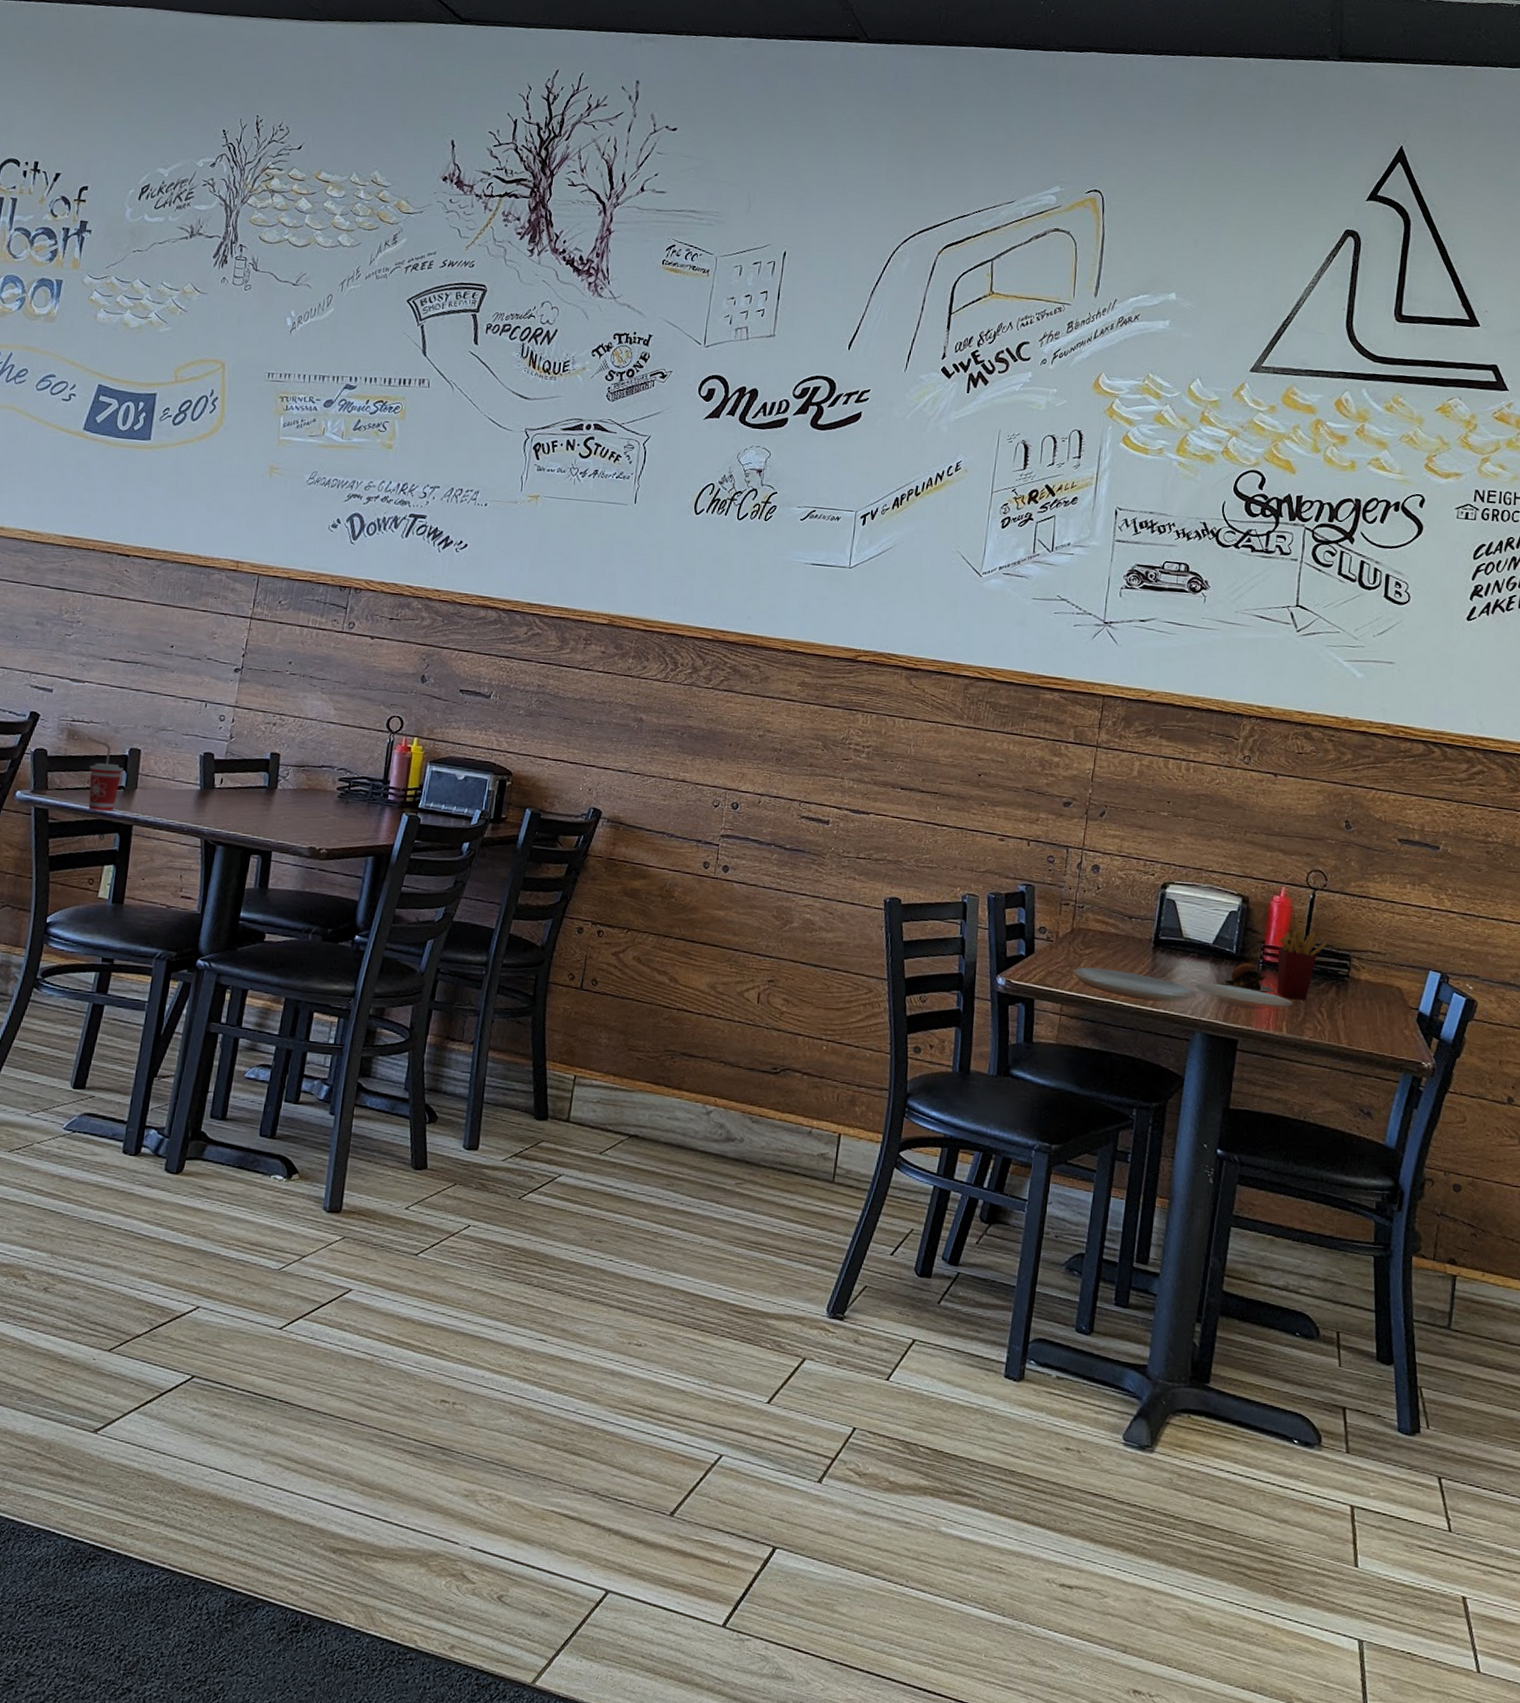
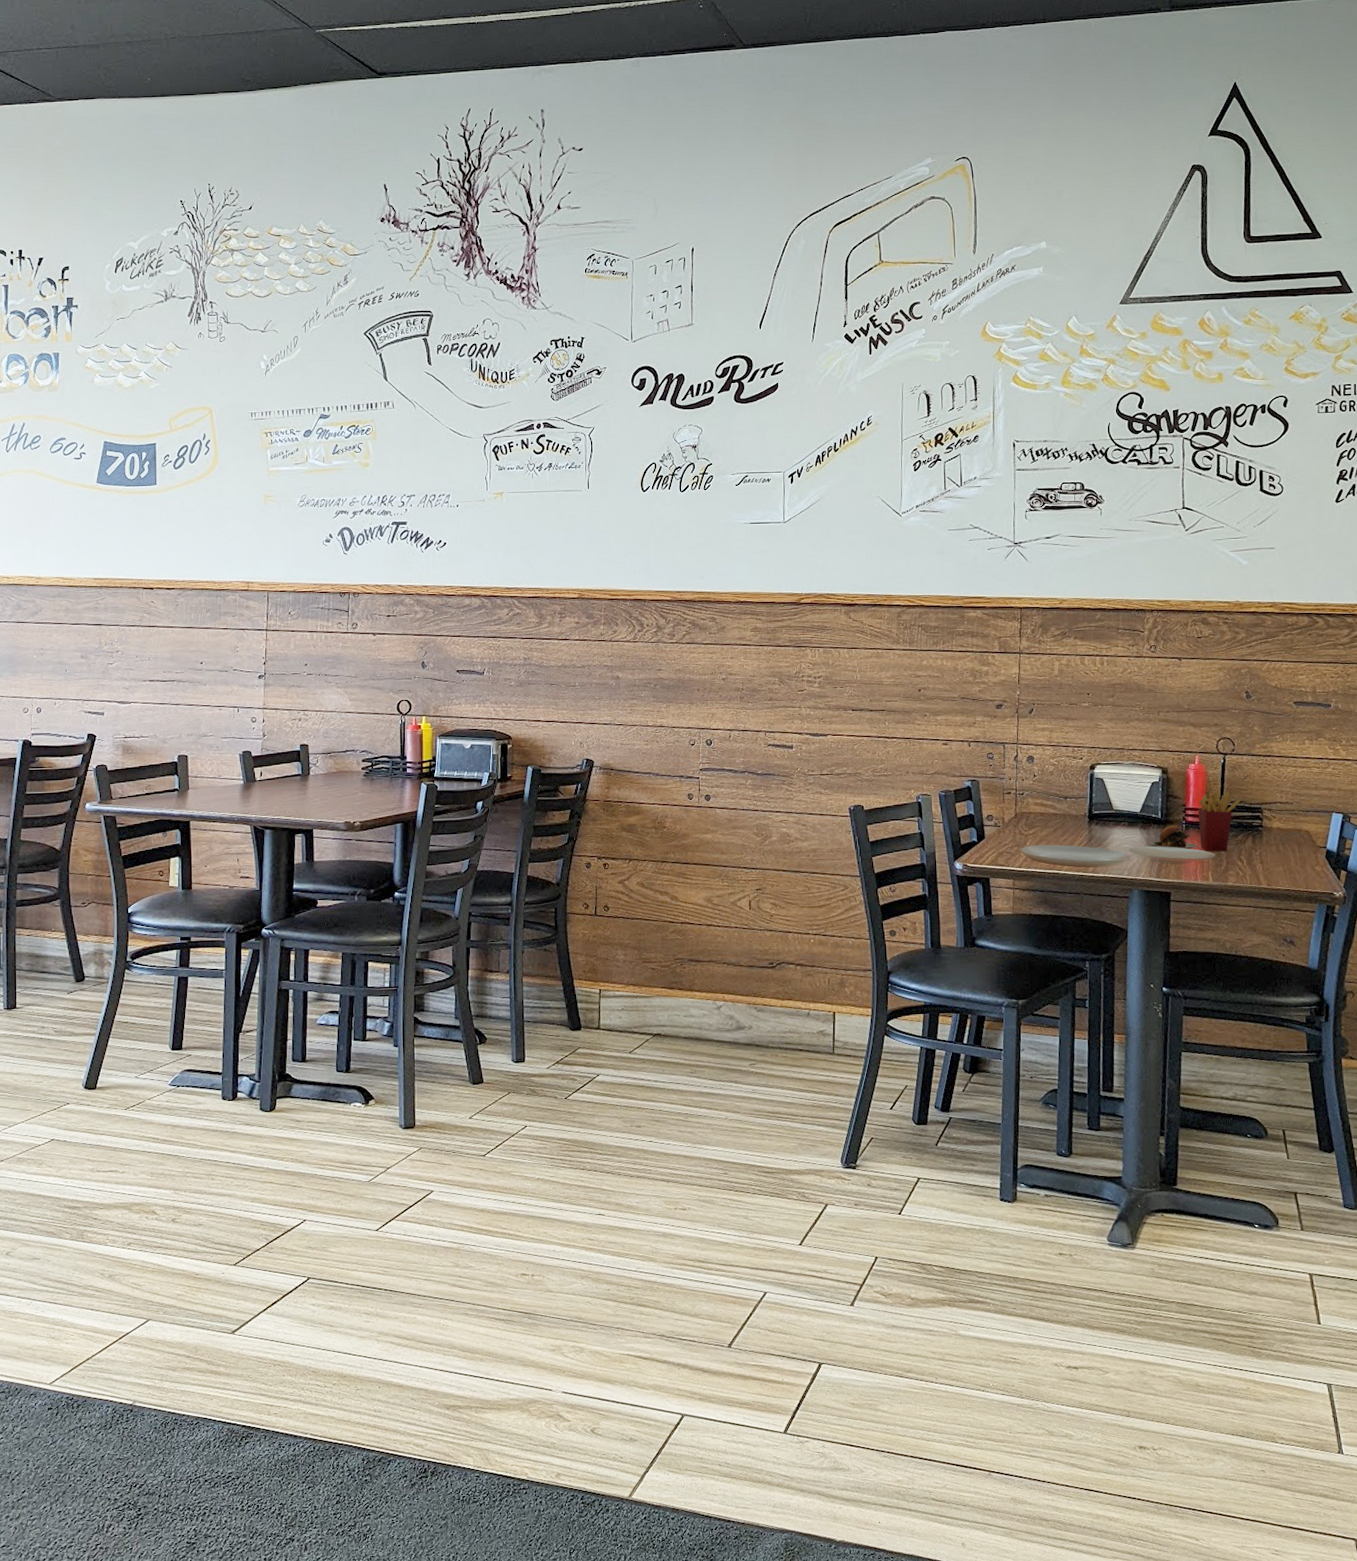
beverage cup: present [88,737,124,812] -> none [140,750,175,813]

